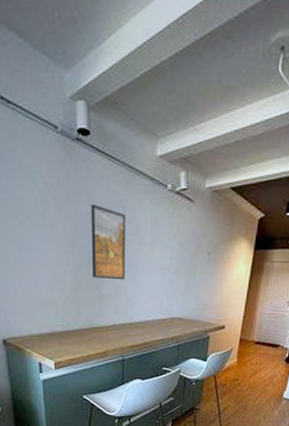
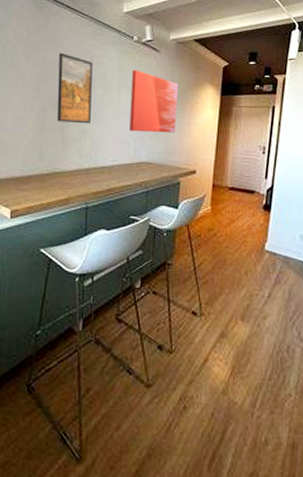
wall art: none [163,223,213,289] -> present [130,70,179,133]

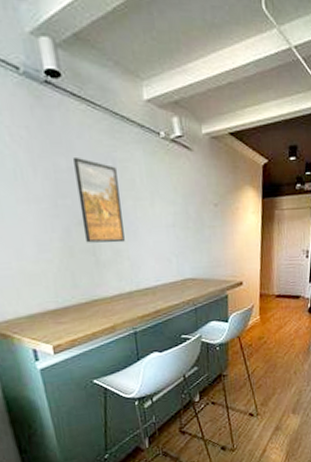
wall art: present [130,70,179,133] -> none [164,174,219,247]

